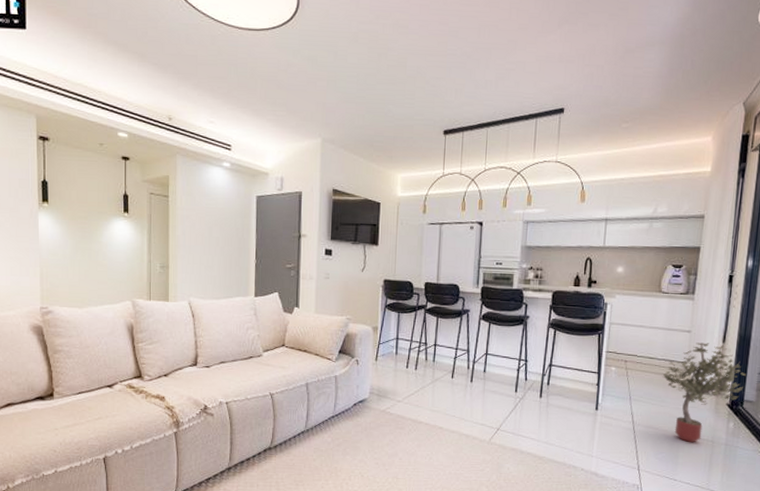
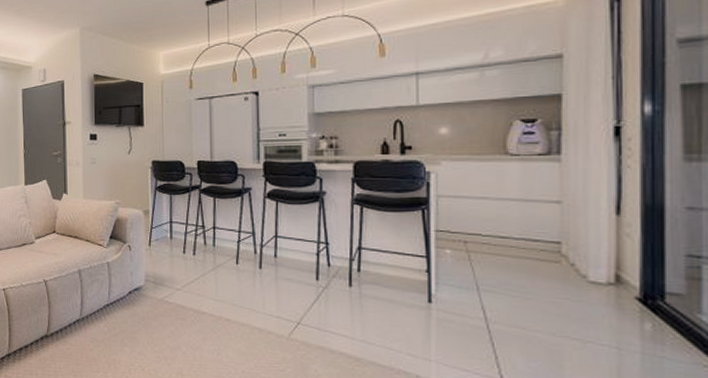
potted tree: present [662,342,746,442] -> none [523,216,664,348]

